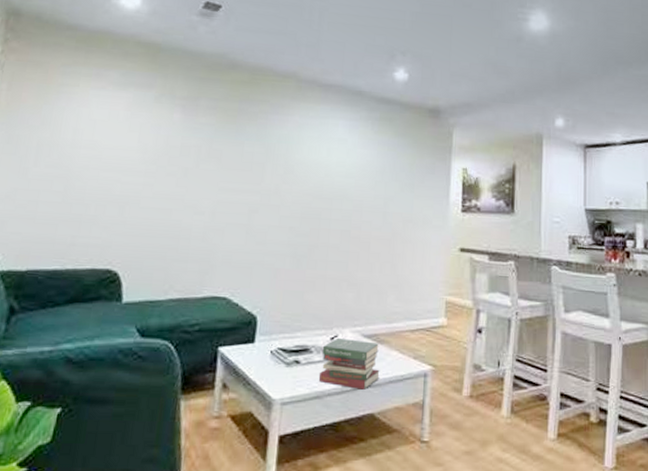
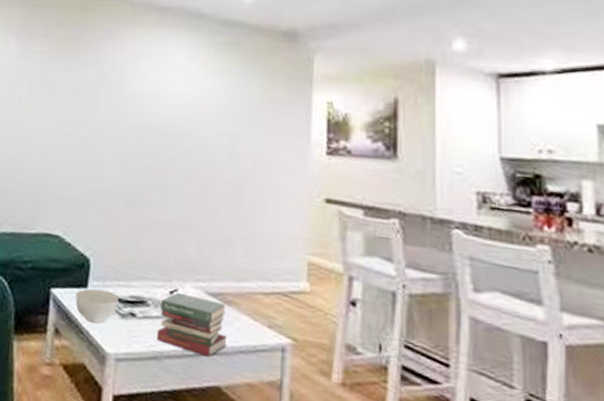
bowl: none [242,343,284,374] -> present [75,288,119,324]

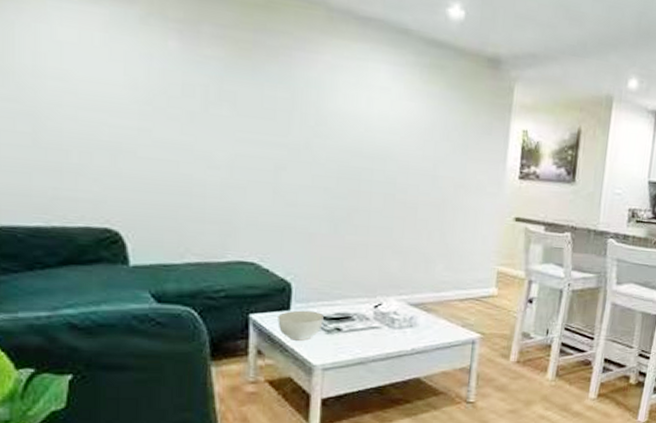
books: present [156,292,227,357] -> none [361,306,427,356]

